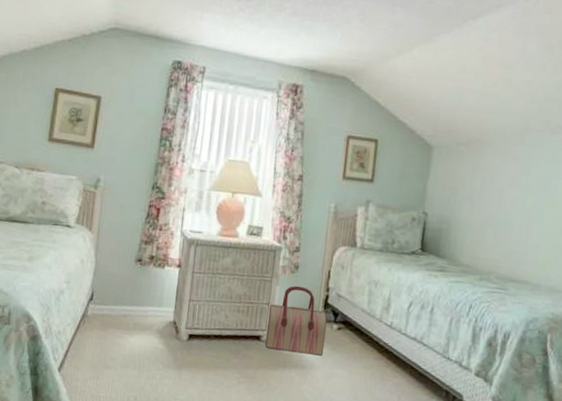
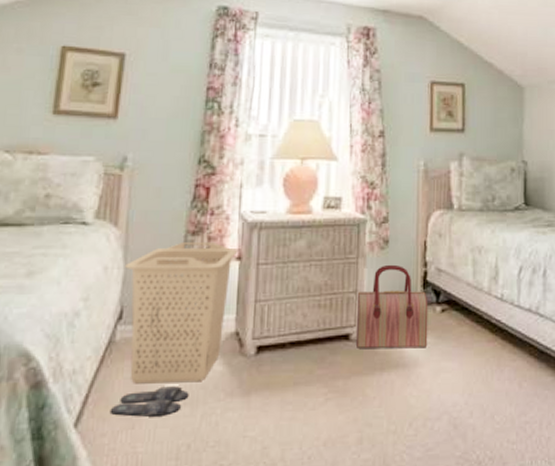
slippers: none [82,352,138,374] -> present [110,386,189,417]
laundry basket: none [96,249,179,354] -> present [125,243,238,384]

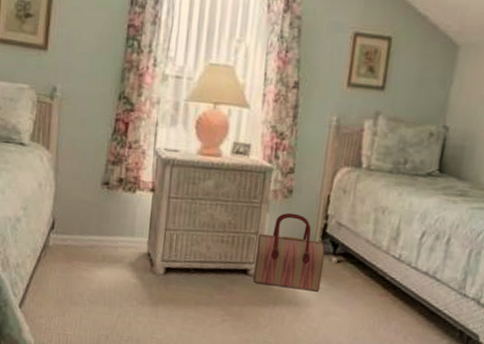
slippers: present [110,386,189,417] -> none [46,287,108,311]
laundry basket: present [125,243,238,384] -> none [56,170,152,289]

